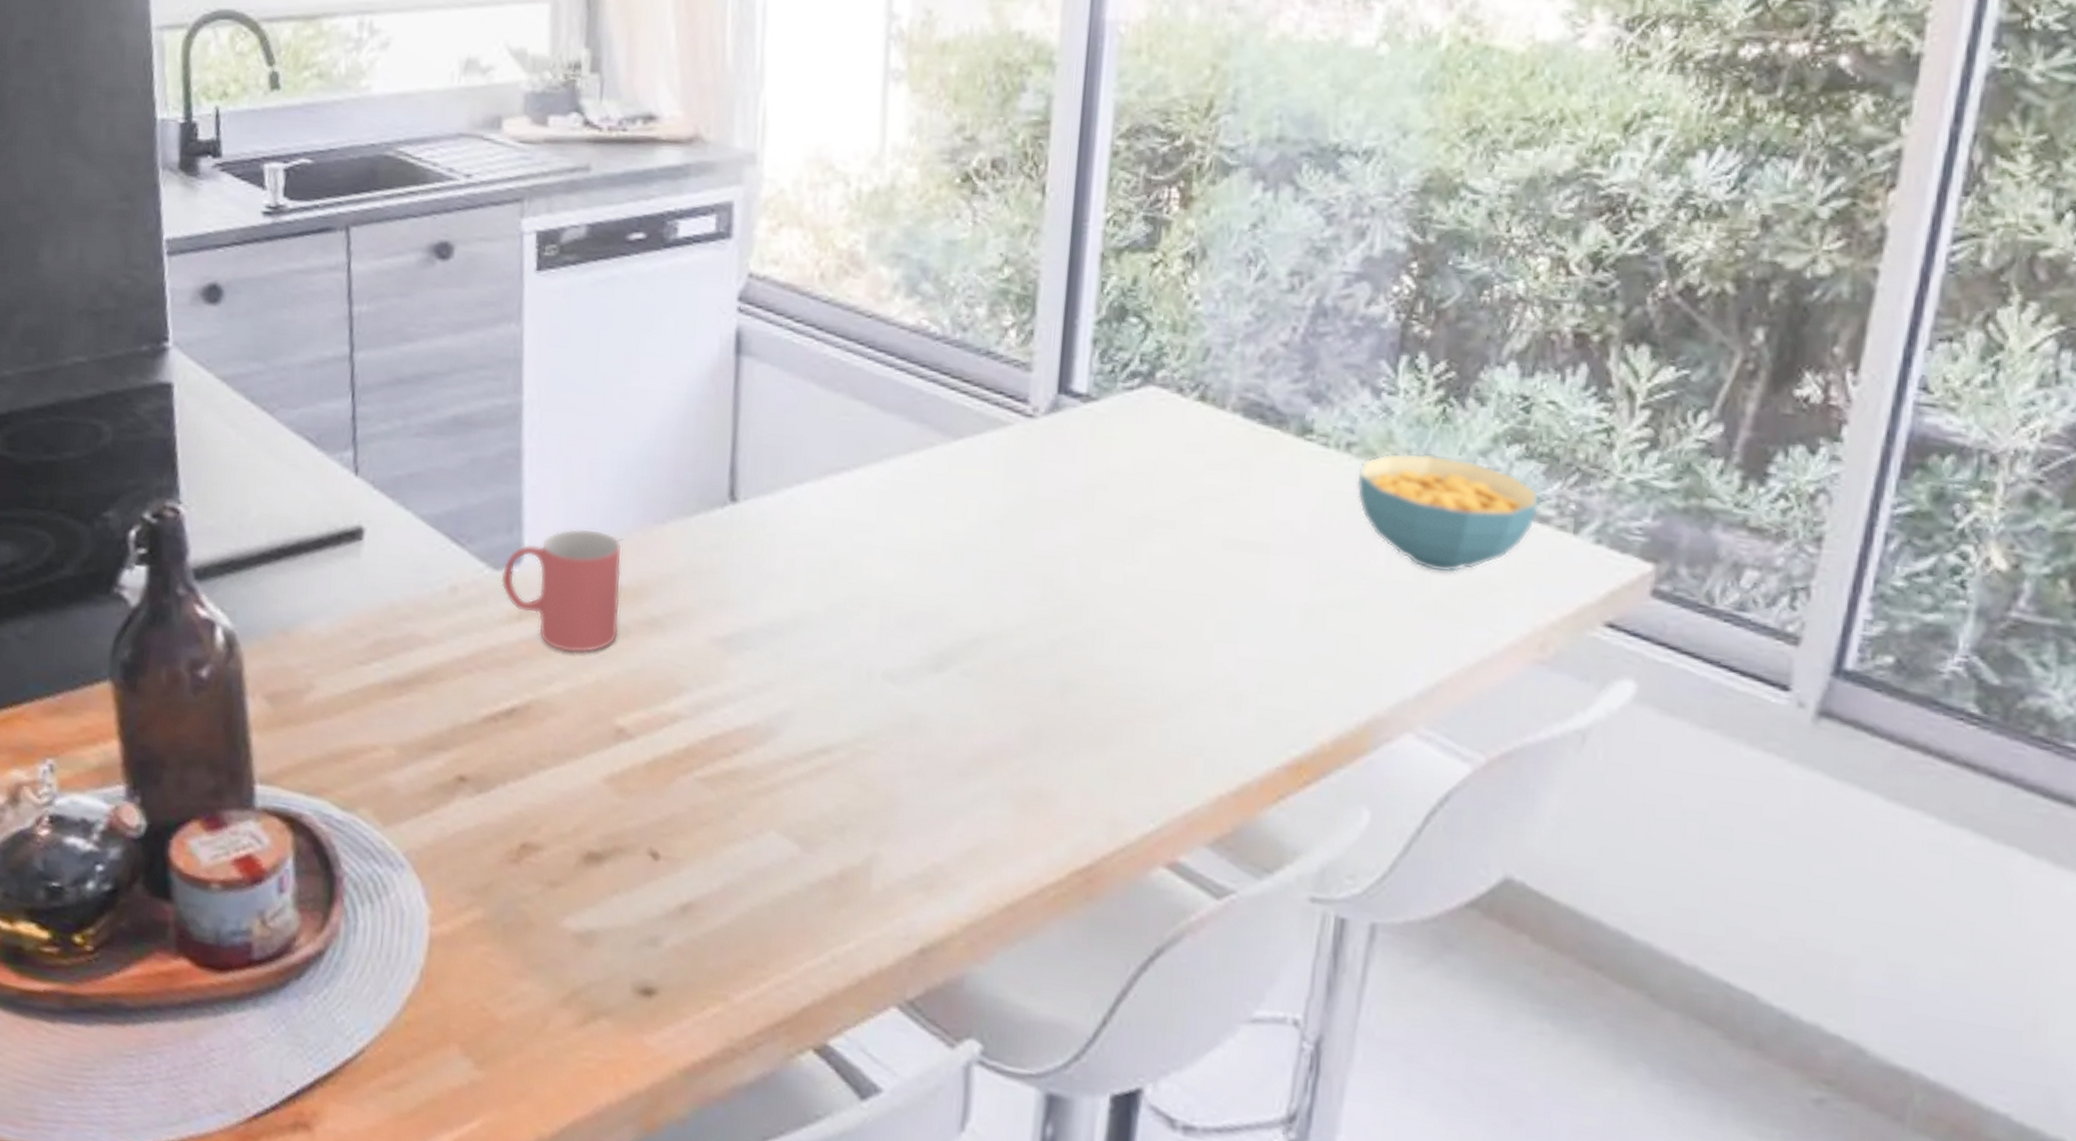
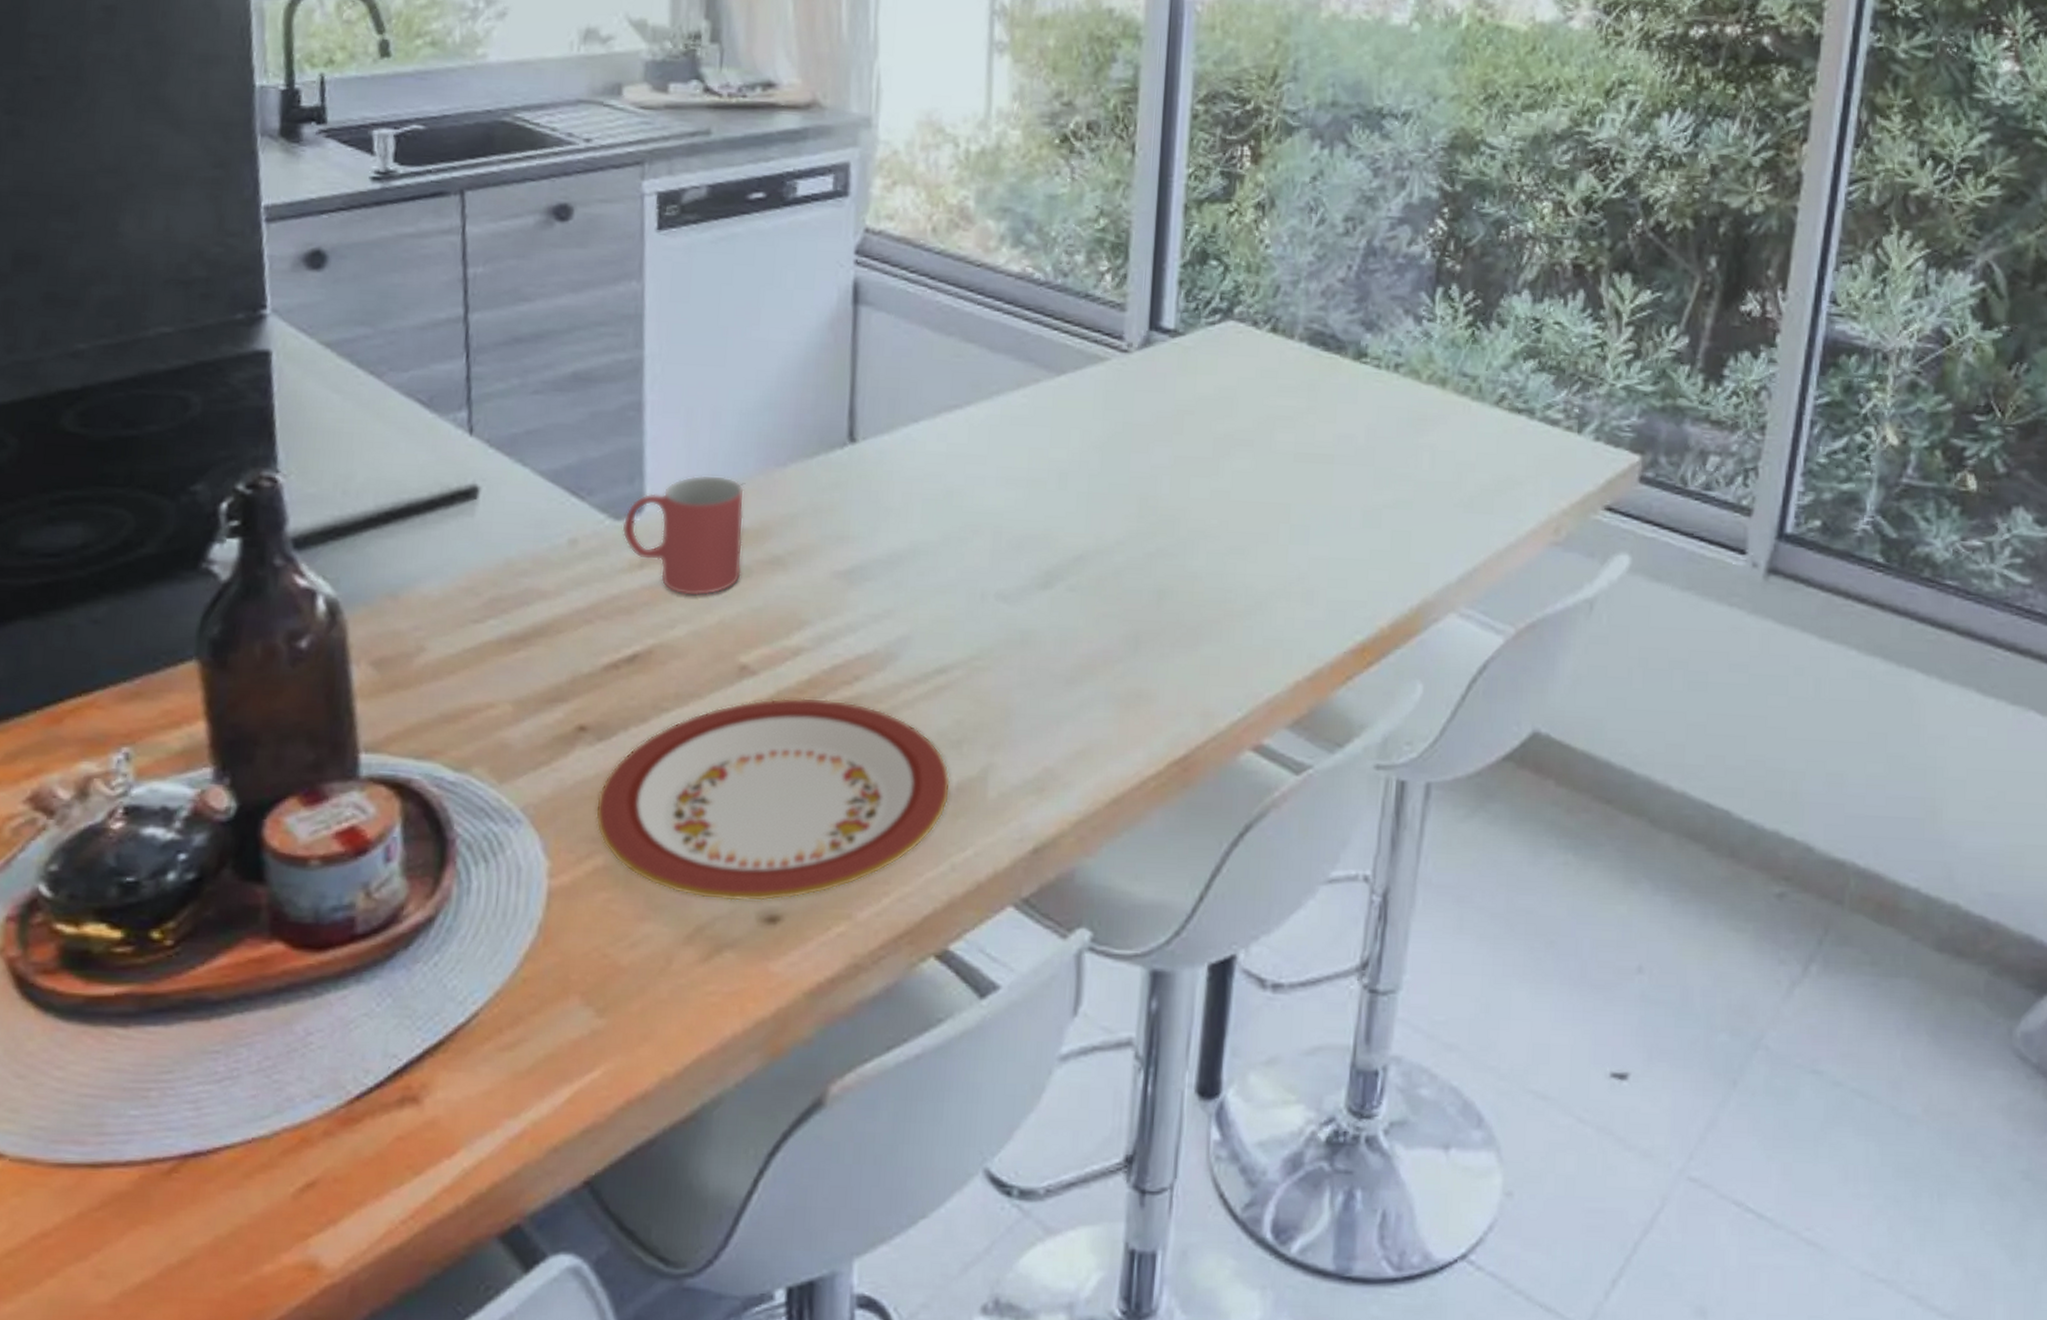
plate: none [474,765,833,973] -> present [595,697,951,902]
cereal bowl: present [1356,452,1541,574] -> none [1403,370,1551,473]

